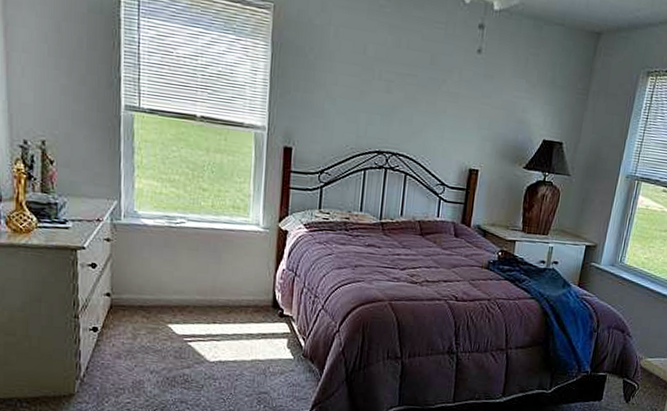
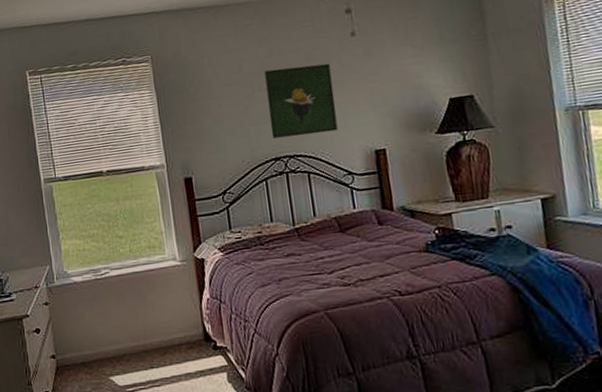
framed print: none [380,60,451,141] -> present [264,63,338,139]

